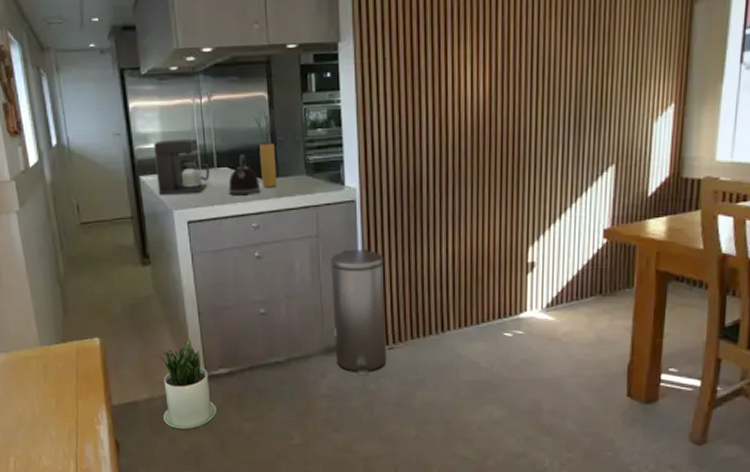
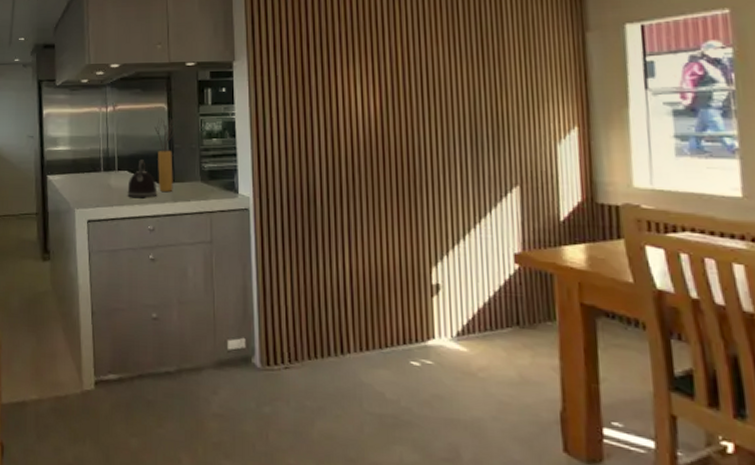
coffee maker: present [154,138,210,196] -> none [62,142,111,195]
planter: present [160,338,217,430] -> none [50,338,103,439]
pedal bin: present [331,249,387,376] -> none [224,258,282,397]

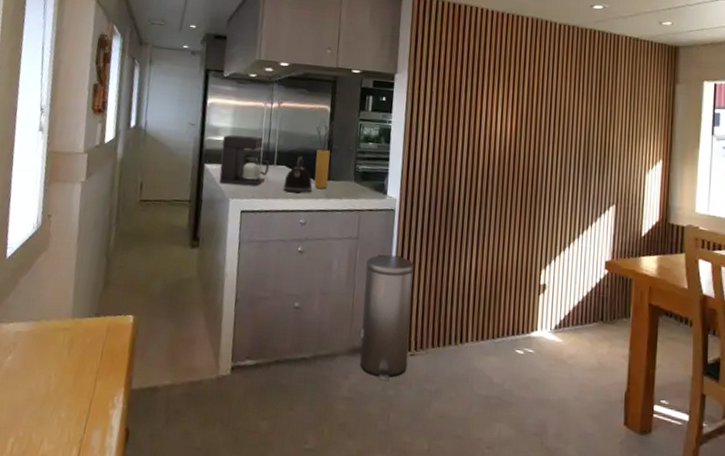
coffee maker: none [62,142,111,195] -> present [218,134,270,187]
pedal bin: none [224,258,282,397] -> present [359,254,414,381]

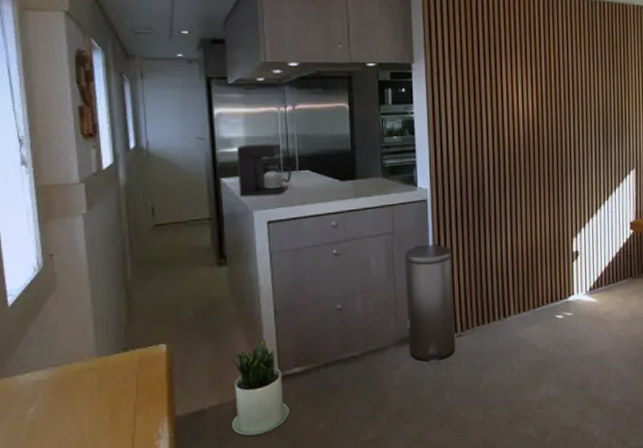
planter: none [181,325,237,423] -> present [232,338,289,437]
kettle: present [283,156,313,194] -> none [309,158,340,197]
vase: present [314,118,340,190] -> none [336,117,360,190]

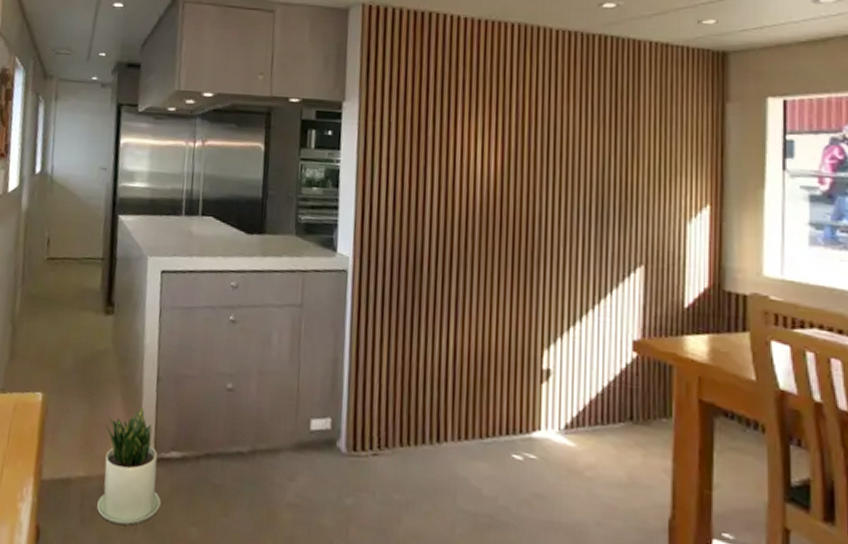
coffee maker: present [237,143,292,197] -> none [135,180,194,242]
pedal bin: present [405,244,456,365] -> none [308,326,374,486]

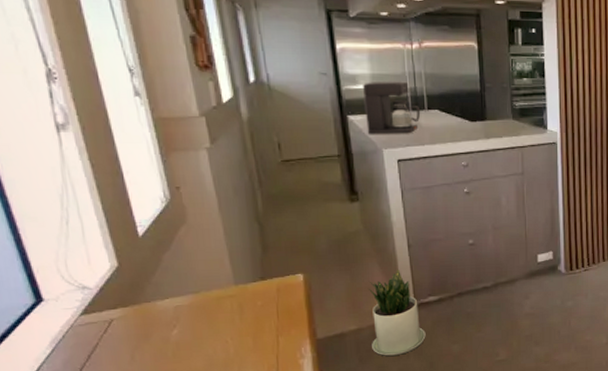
coffee maker: none [135,180,194,242] -> present [363,81,421,135]

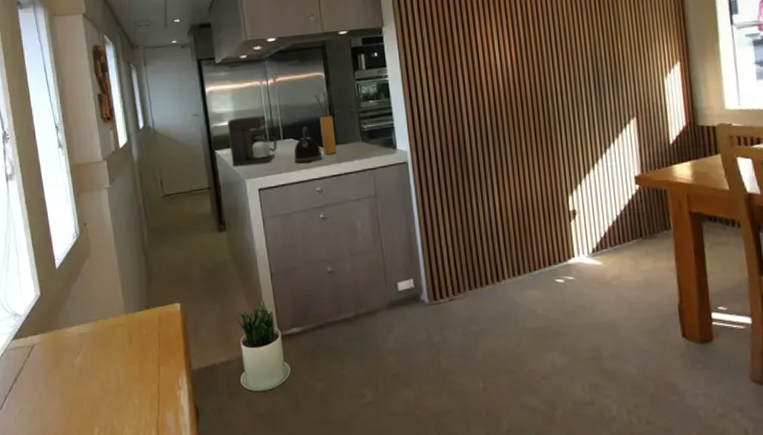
kettle: none [439,99,470,137] -> present [293,127,323,164]
vase: none [465,56,489,130] -> present [314,84,337,156]

